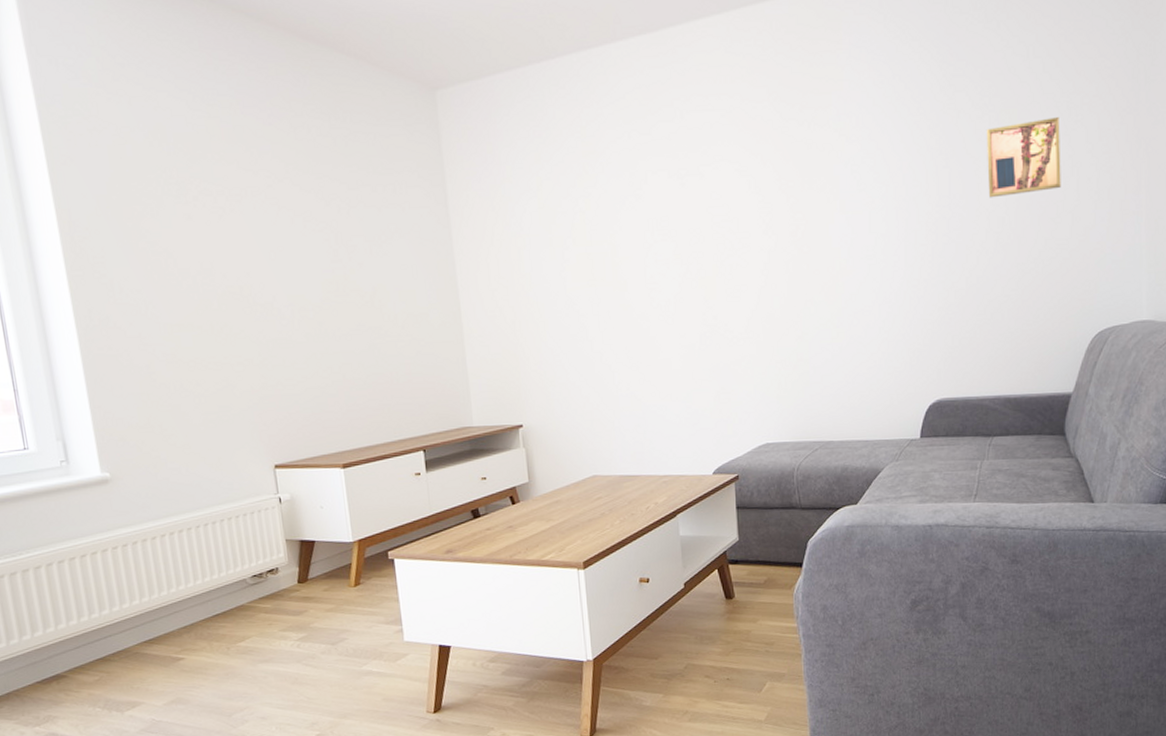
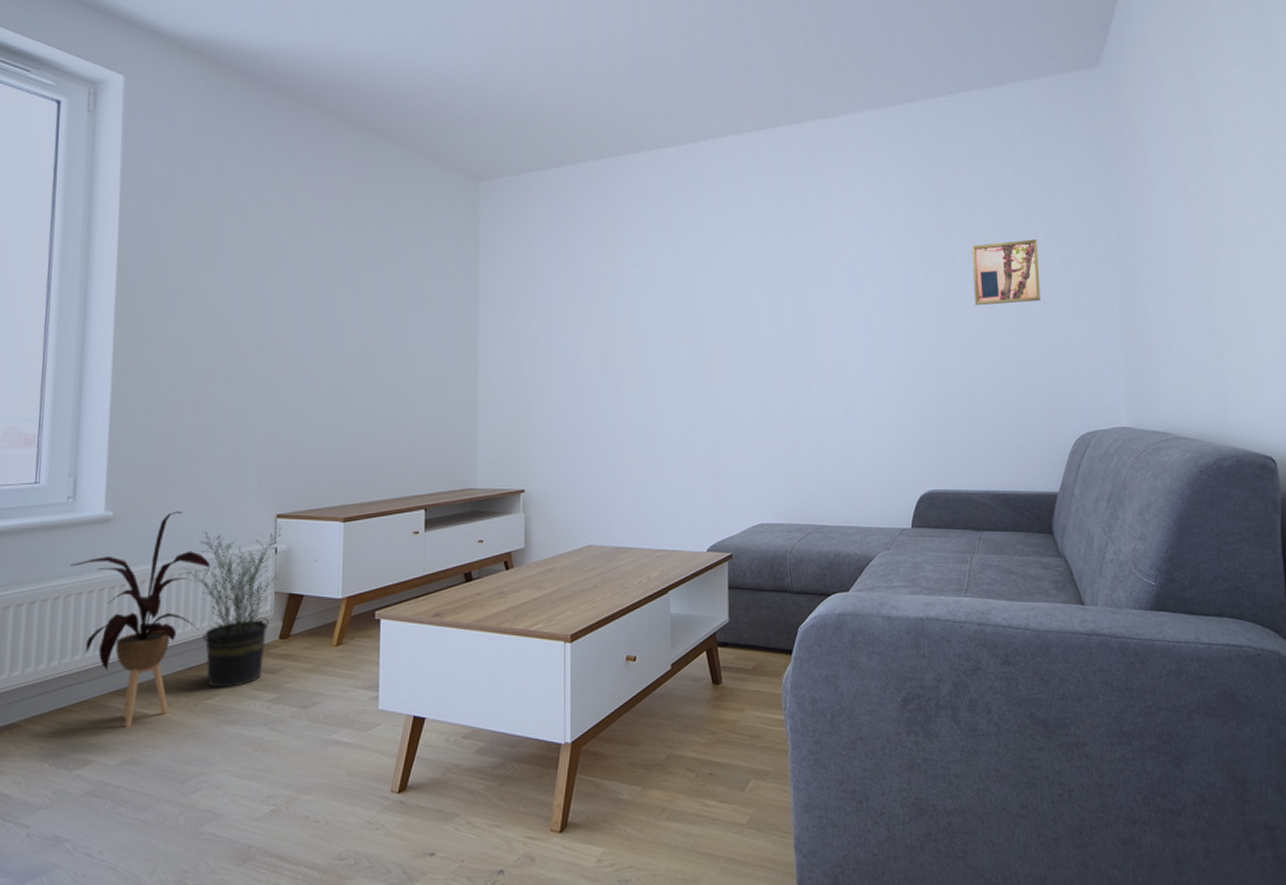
house plant: none [78,467,218,672] -> present [70,511,211,728]
potted plant: none [191,474,289,632] -> present [183,523,283,688]

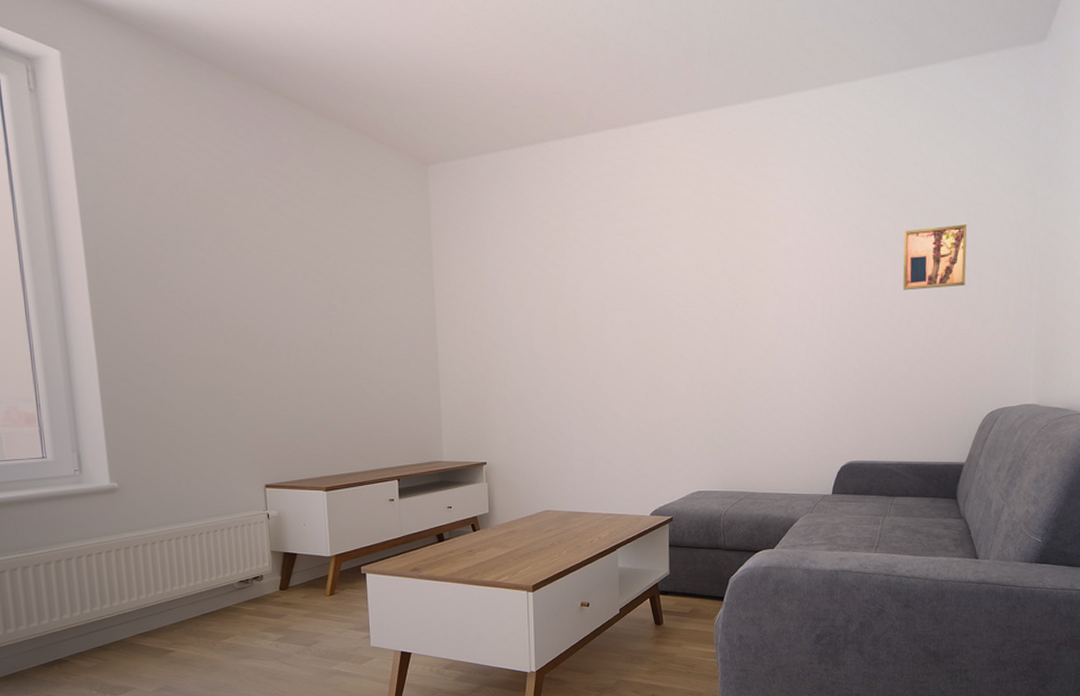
house plant: present [70,511,211,728] -> none [86,482,212,662]
potted plant: present [183,523,283,688] -> none [188,493,275,630]

